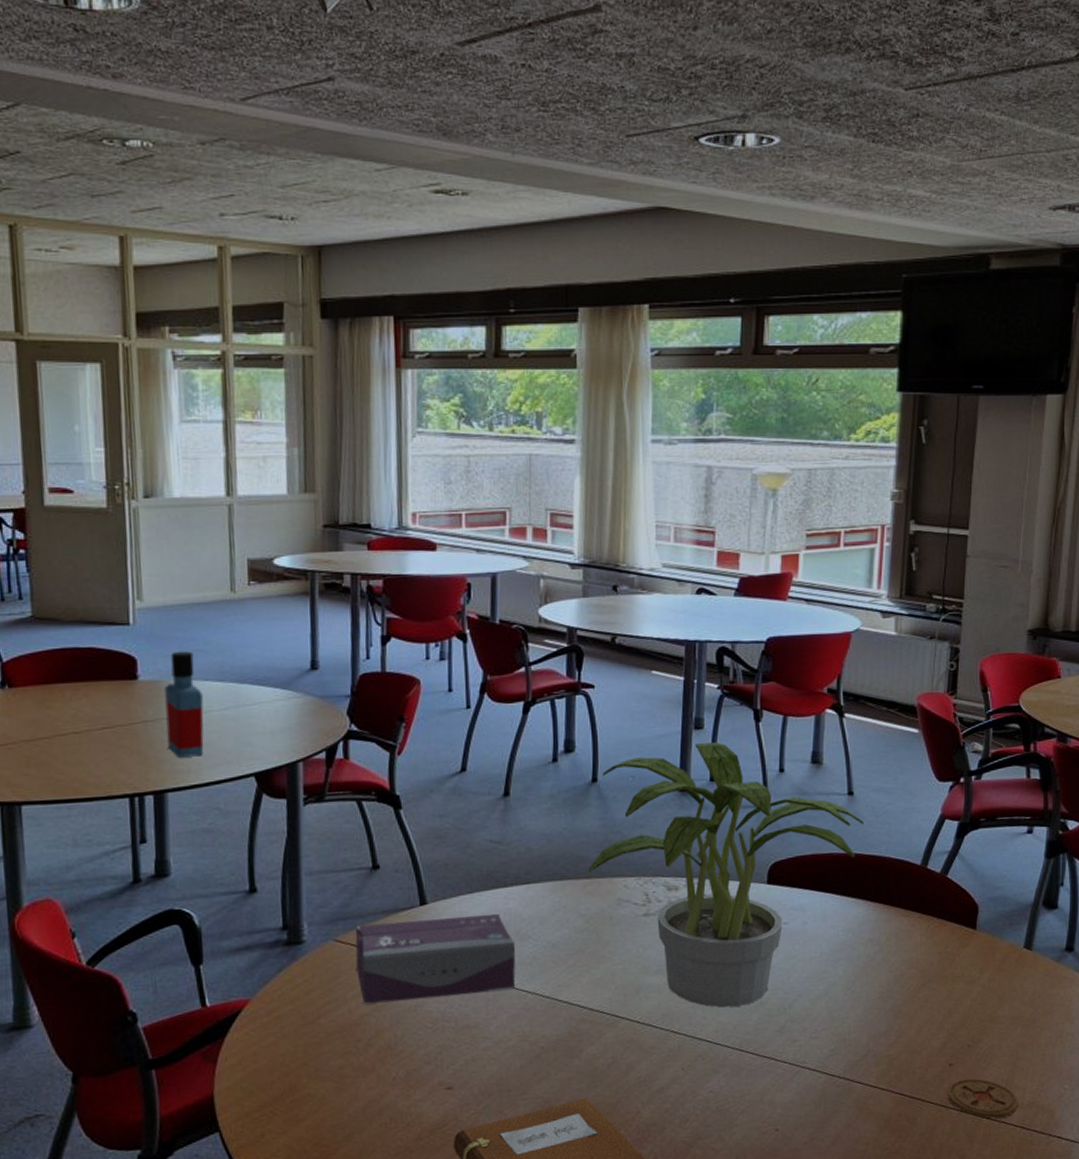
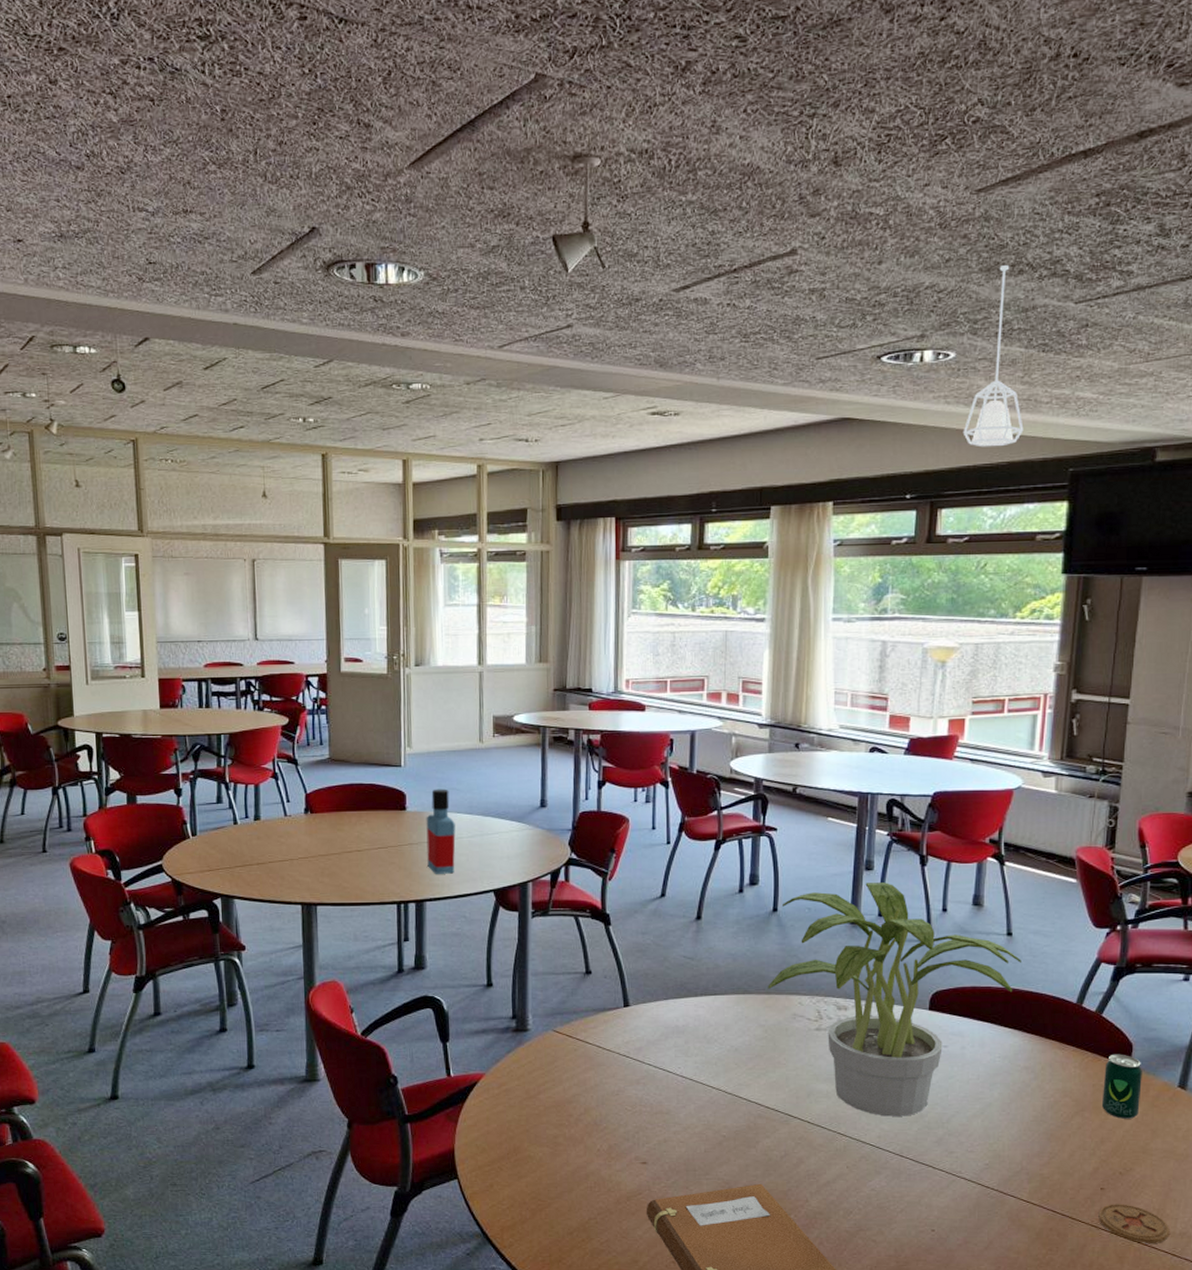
tissue box: present [355,913,516,1005] -> none [570,1018,704,1086]
pendant lamp: none [790,41,854,247] -> present [963,265,1024,447]
beverage can: none [948,917,988,987] -> present [1101,1054,1142,1119]

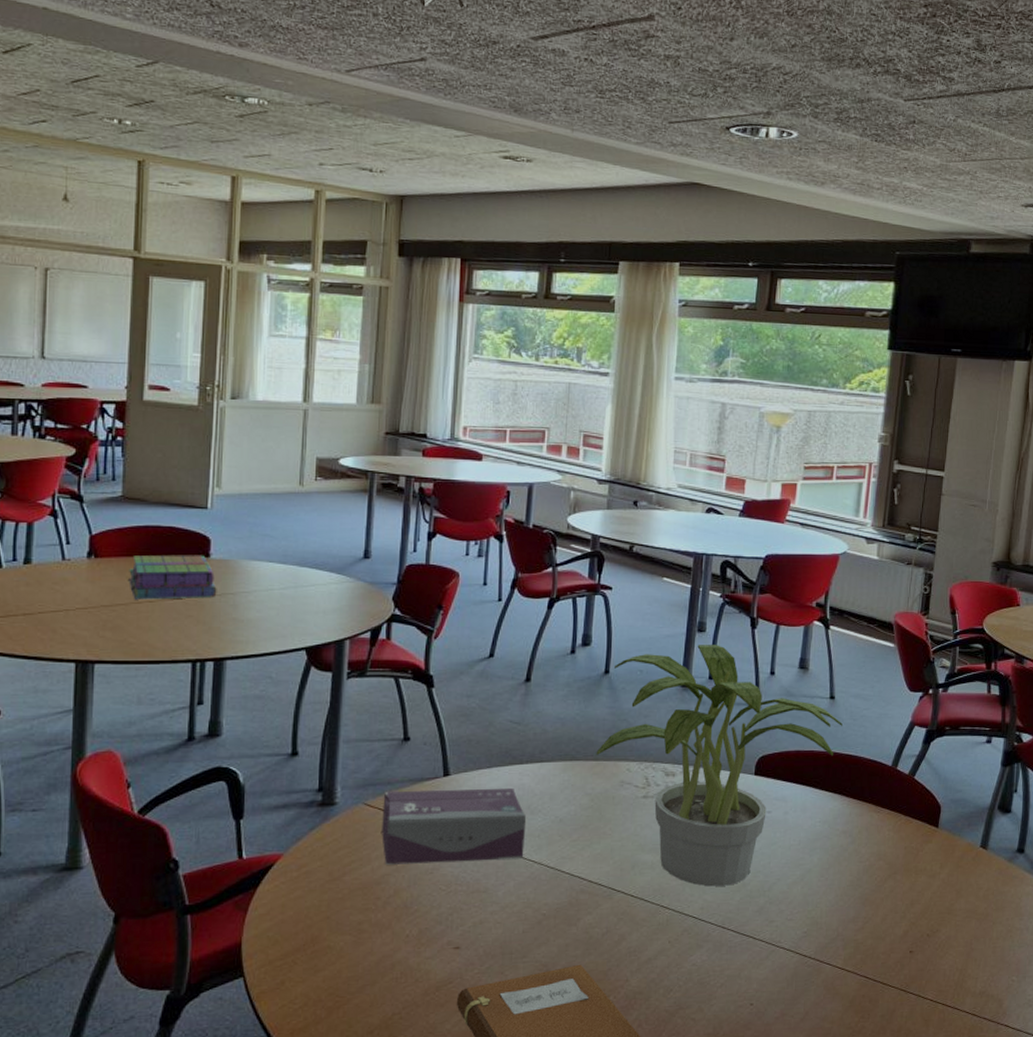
stack of books: none [339,808,414,849] -> present [129,555,217,600]
bottle: present [426,789,456,874] -> none [231,534,266,629]
tissue box: none [570,1018,704,1086] -> present [382,787,527,865]
pendant lamp: present [963,265,1024,447] -> none [802,57,857,225]
coaster: present [1098,1204,1170,1243] -> none [907,966,971,1005]
beverage can: present [1101,1054,1142,1119] -> none [912,815,949,880]

